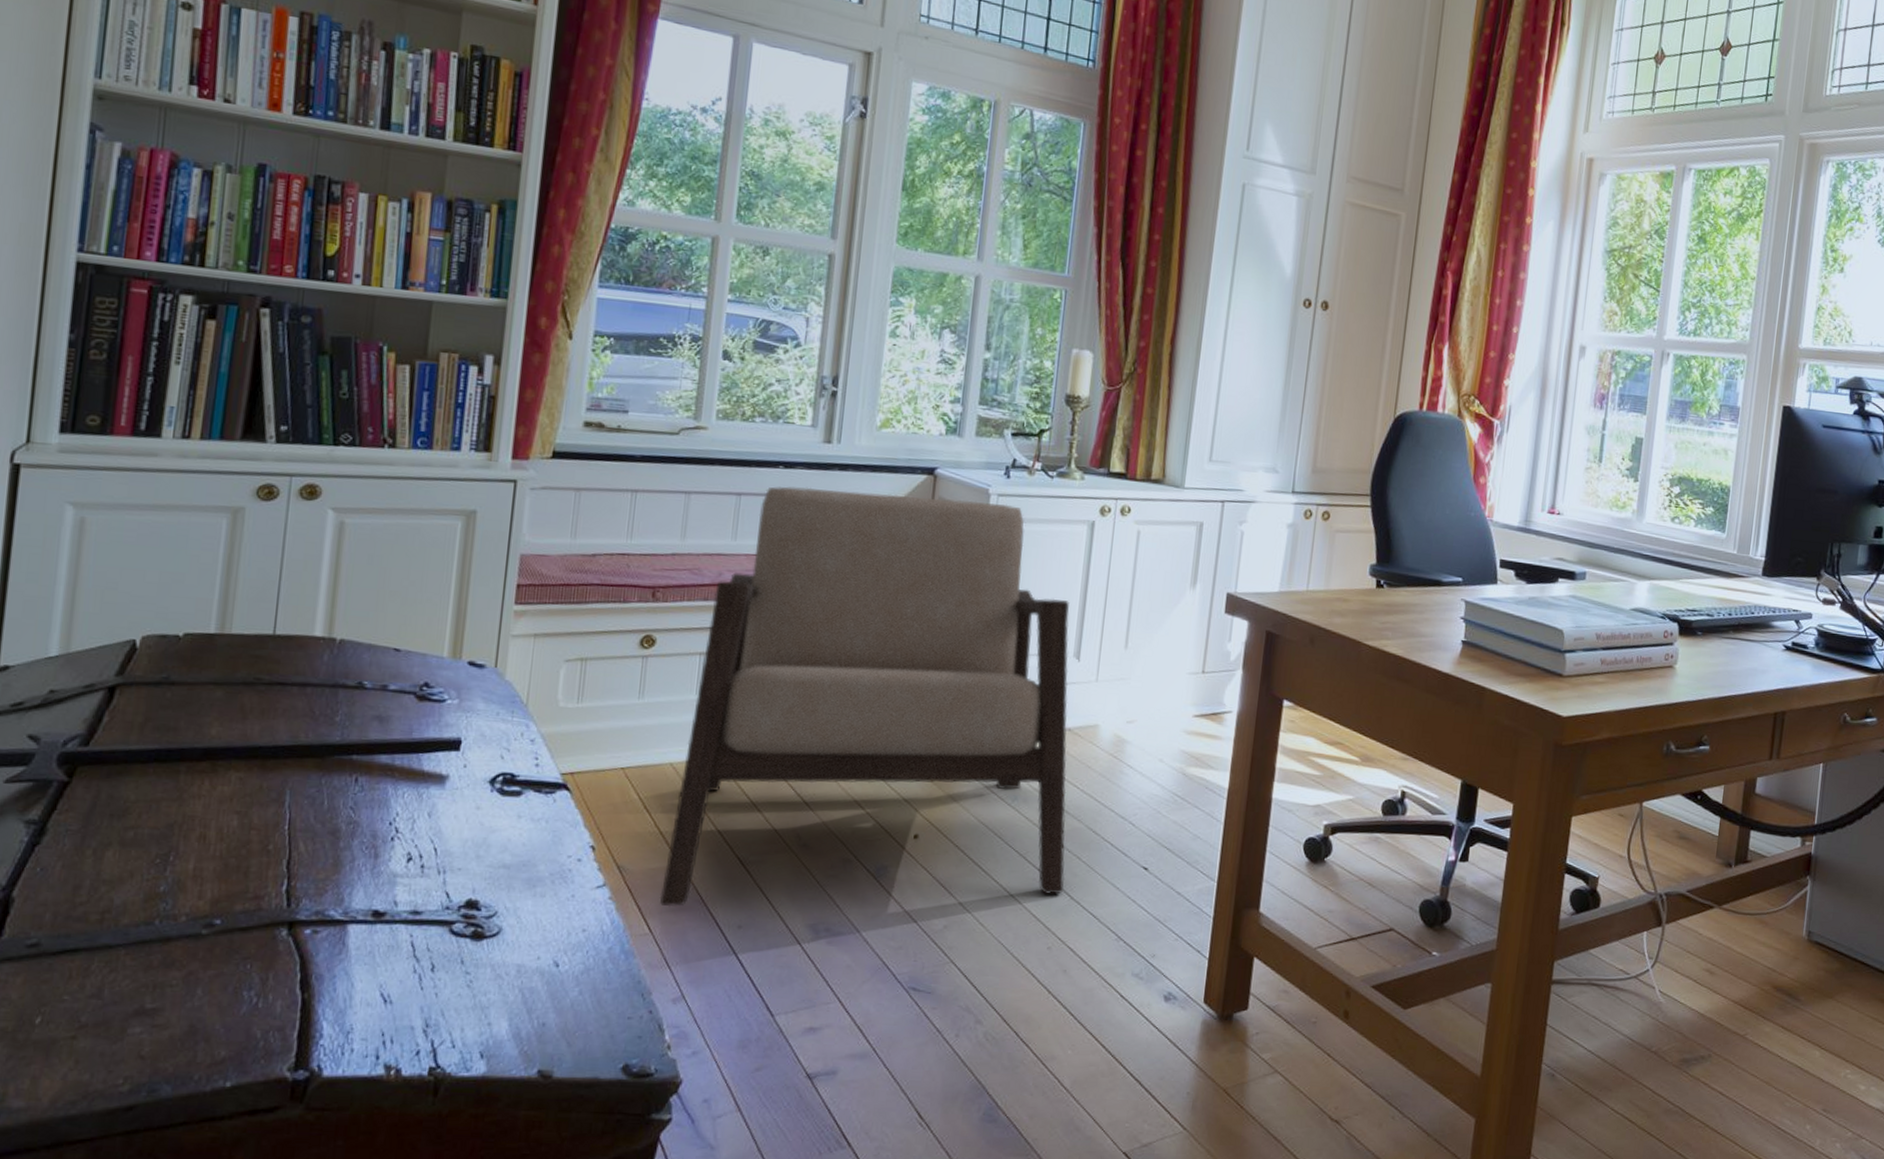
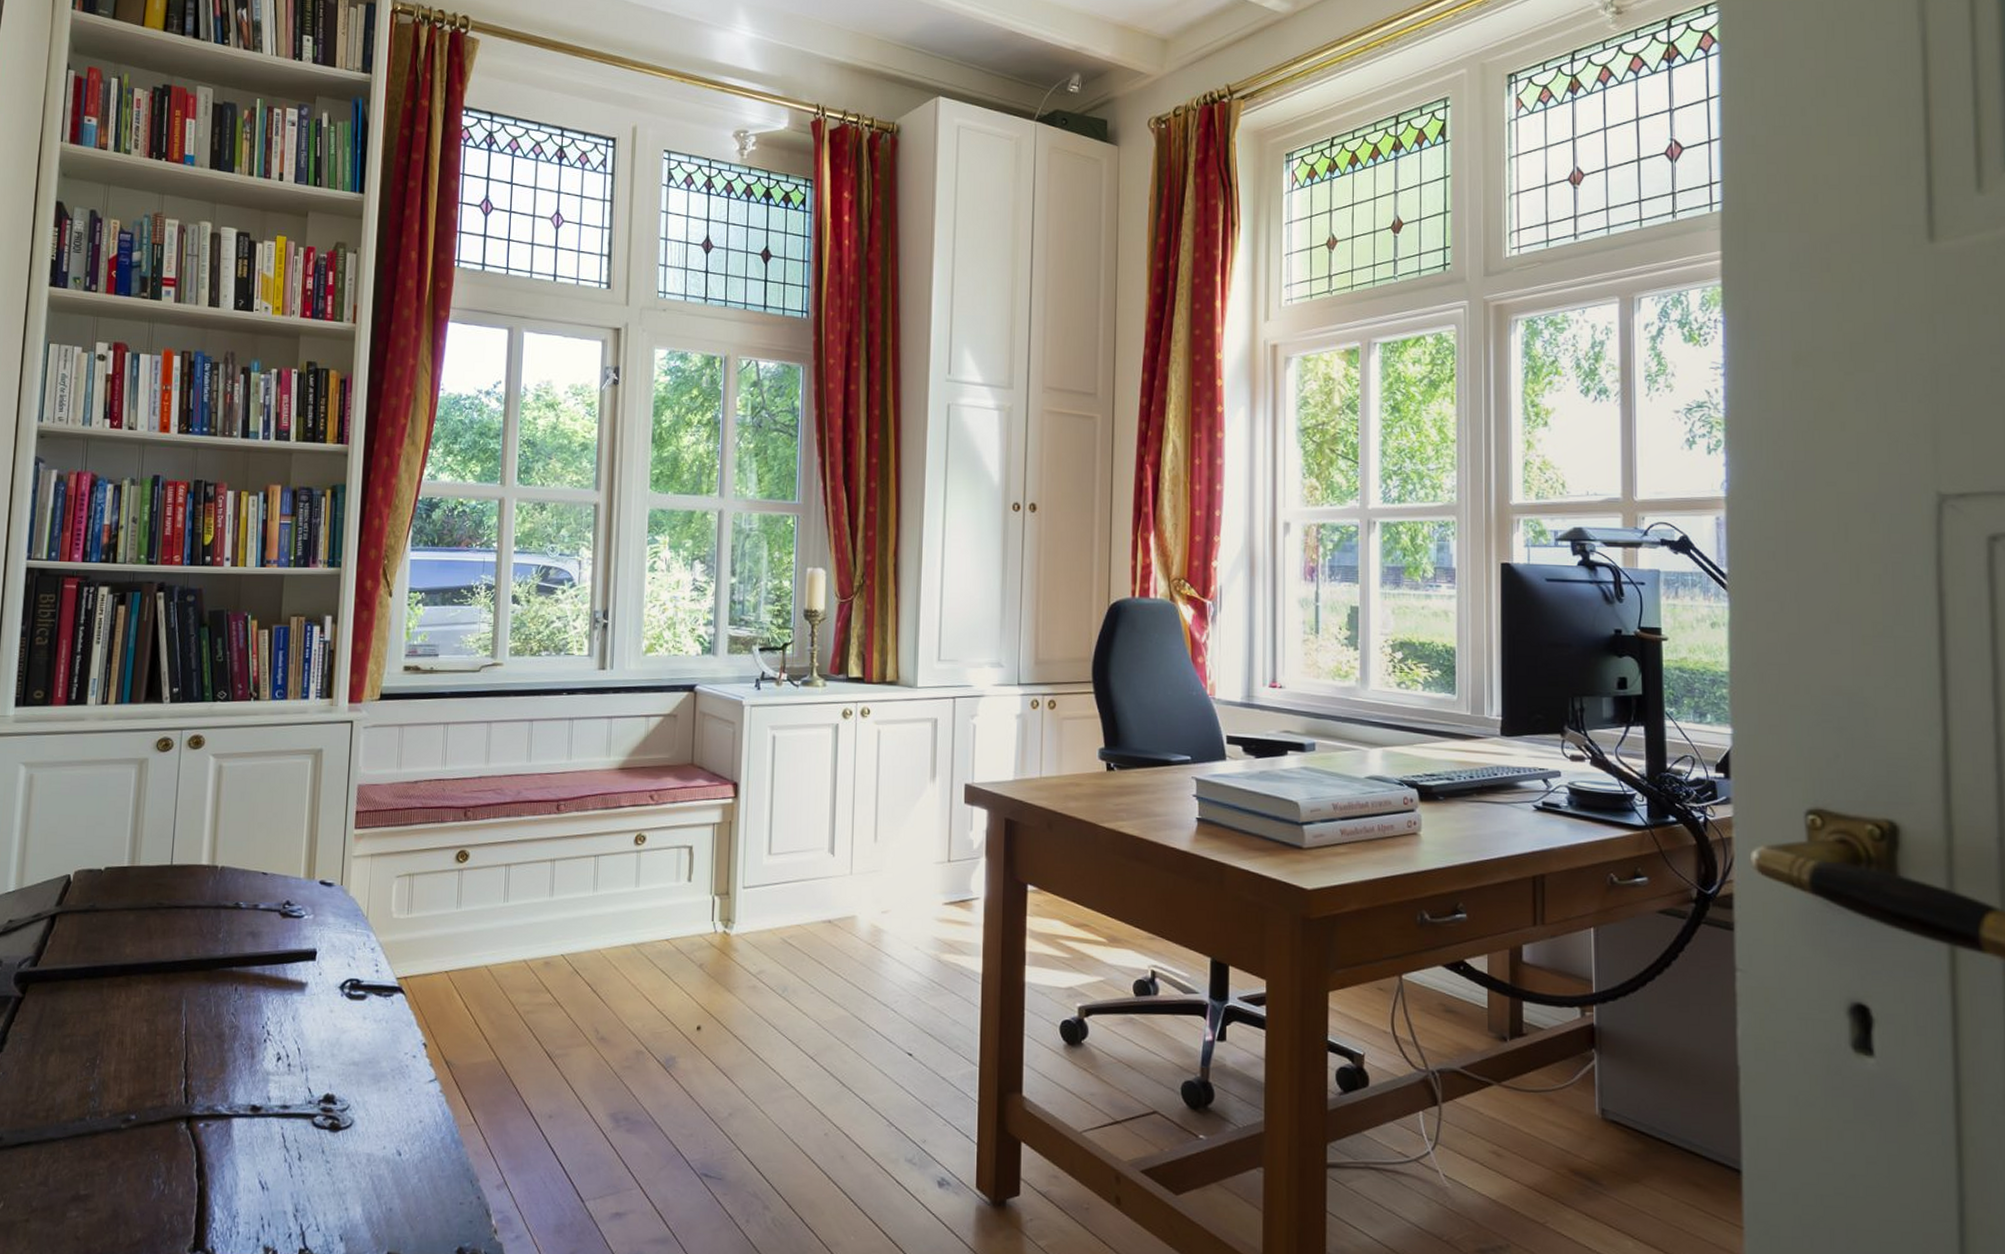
armchair: present [659,486,1070,907] -> none [481,710,836,1099]

